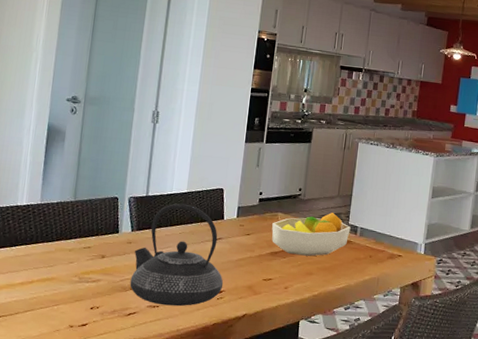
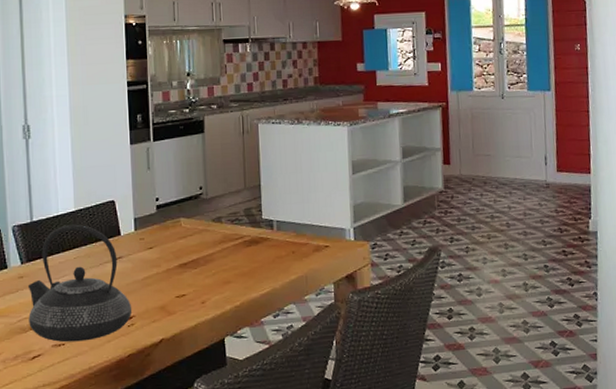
fruit bowl: present [272,213,351,256] -> none [176,209,266,263]

